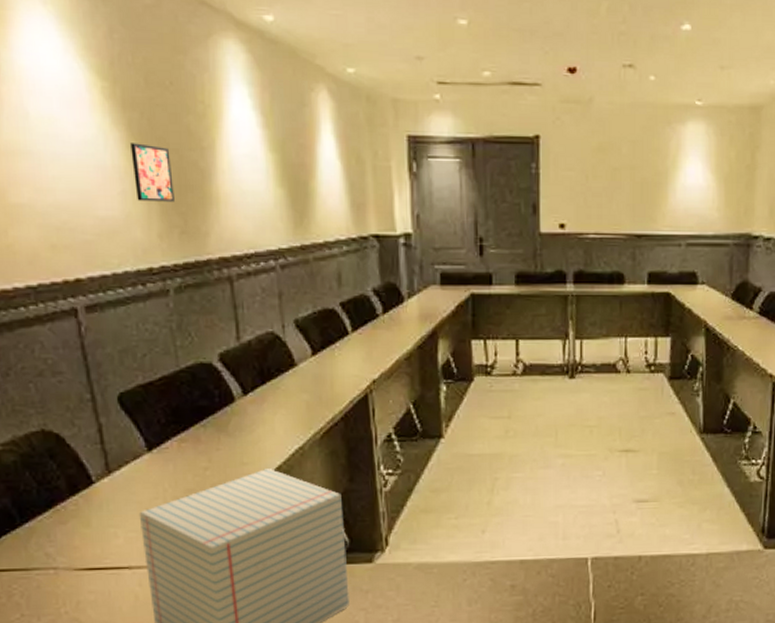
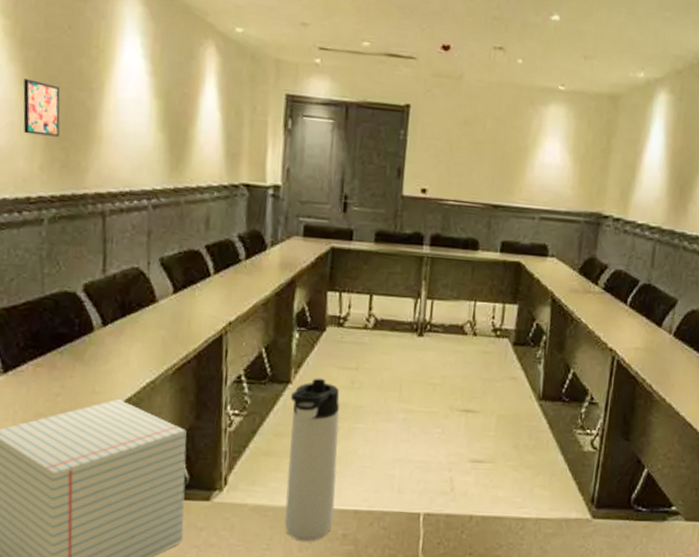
thermos bottle: none [444,430,500,596] -> present [284,378,340,542]

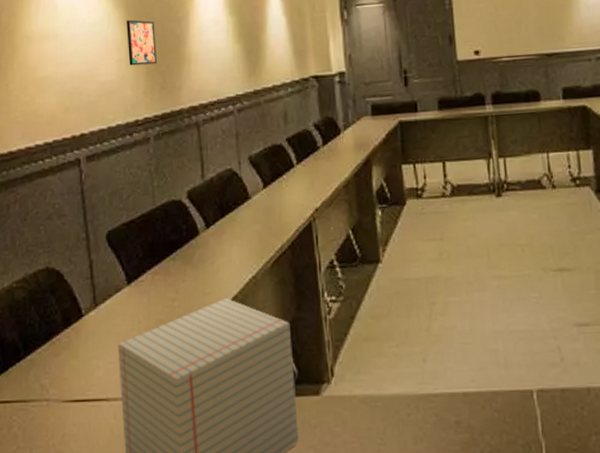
thermos bottle: present [284,378,340,542] -> none [382,253,444,433]

